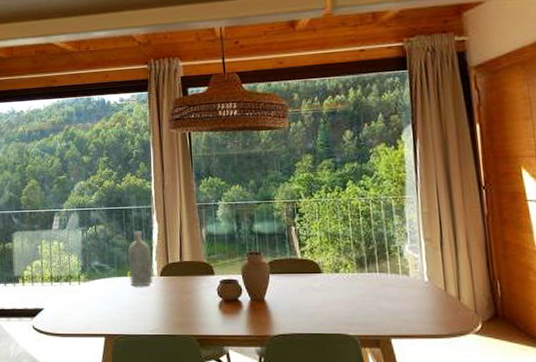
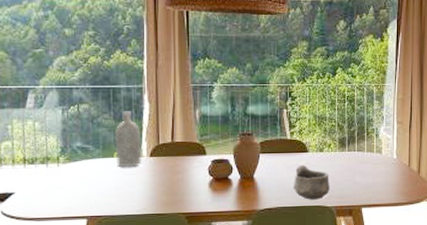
bowl: none [308,287,350,327] -> present [293,165,330,200]

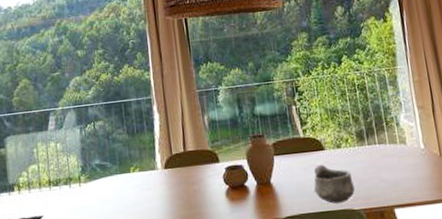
bottle: present [115,111,142,168] -> none [130,124,157,183]

